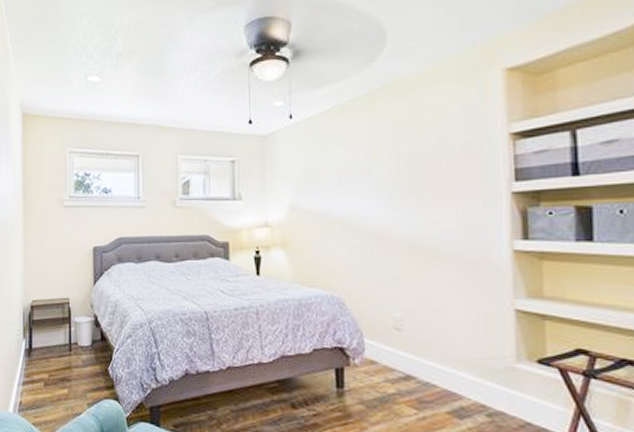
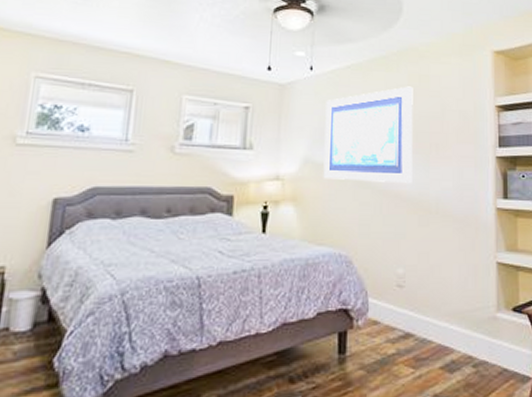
wall art: none [308,122,407,227] -> present [323,86,413,184]

